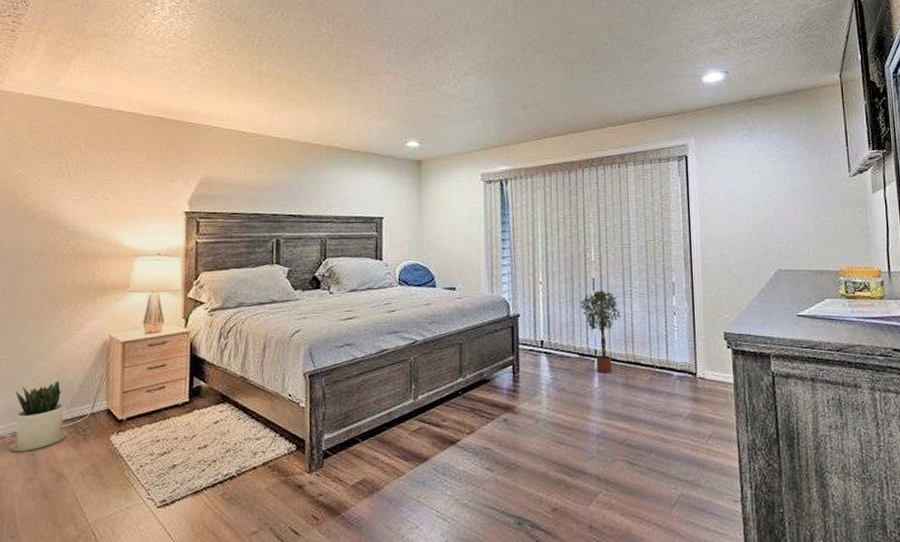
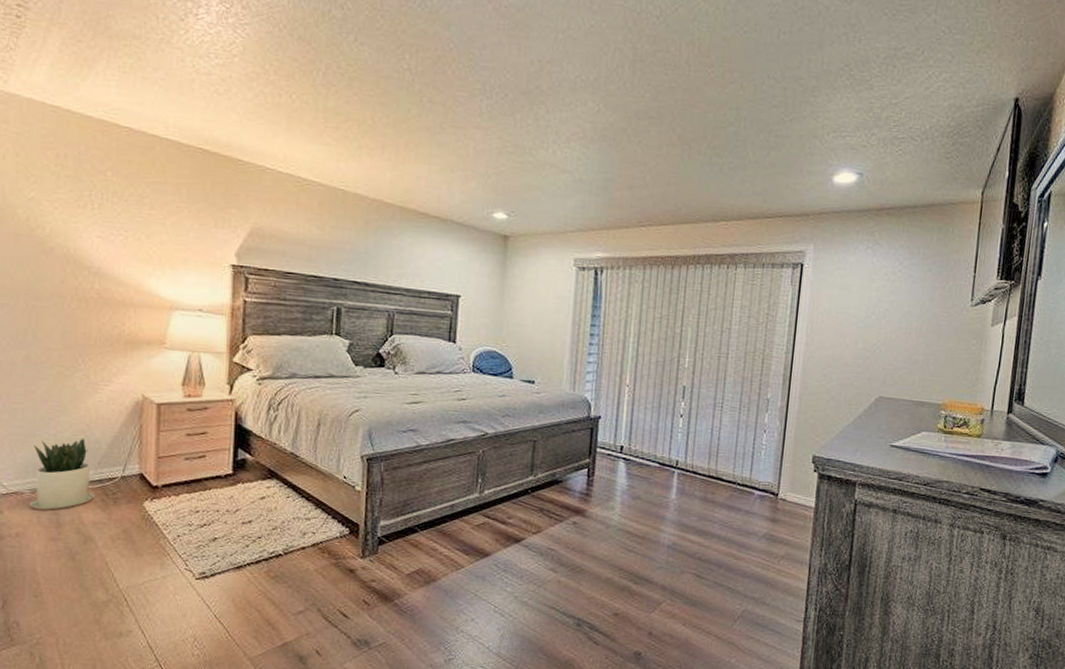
potted tree: present [580,290,621,373] -> none [667,399,708,486]

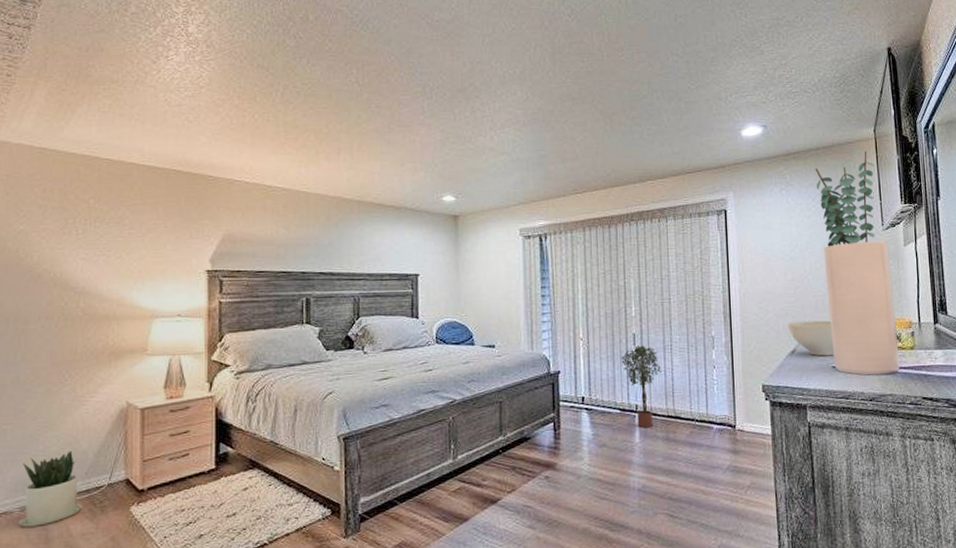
potted tree: none [667,399,708,486] -> present [621,345,662,428]
bowl: none [849,393,897,434] -> present [787,320,834,356]
vase: none [892,215,976,462] -> present [815,151,900,376]

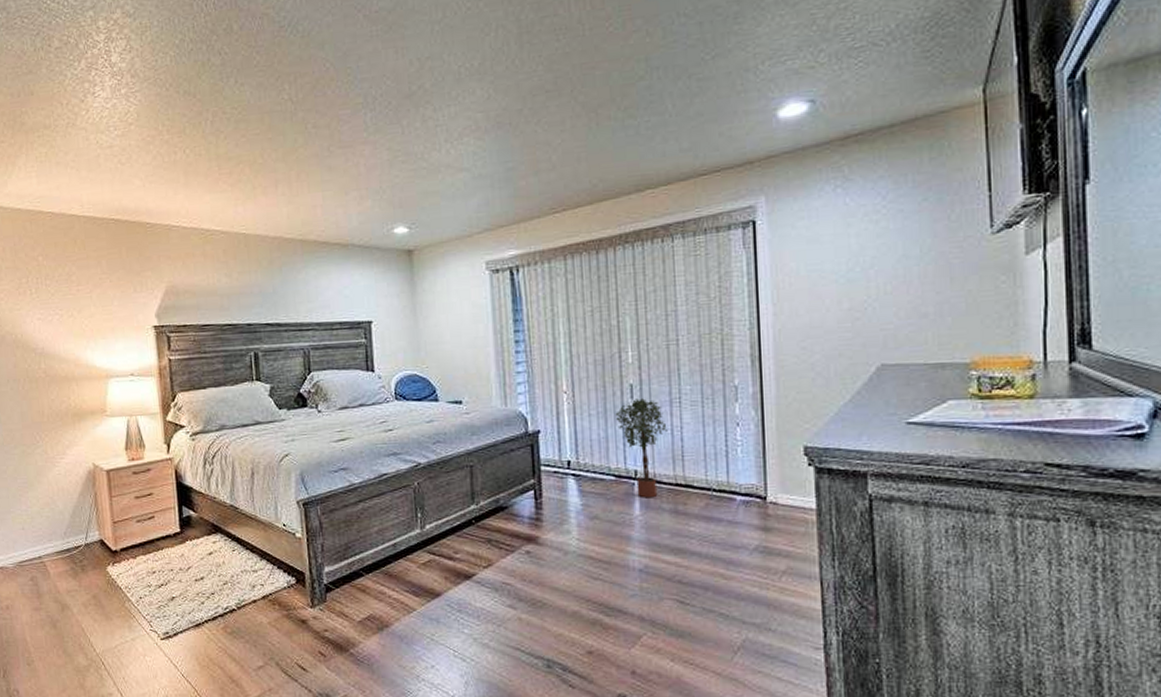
planter: present [19,450,83,527] -> none [11,510,65,582]
bowl: present [787,320,834,356] -> none [841,361,909,409]
vase: present [815,151,900,376] -> none [887,121,1011,435]

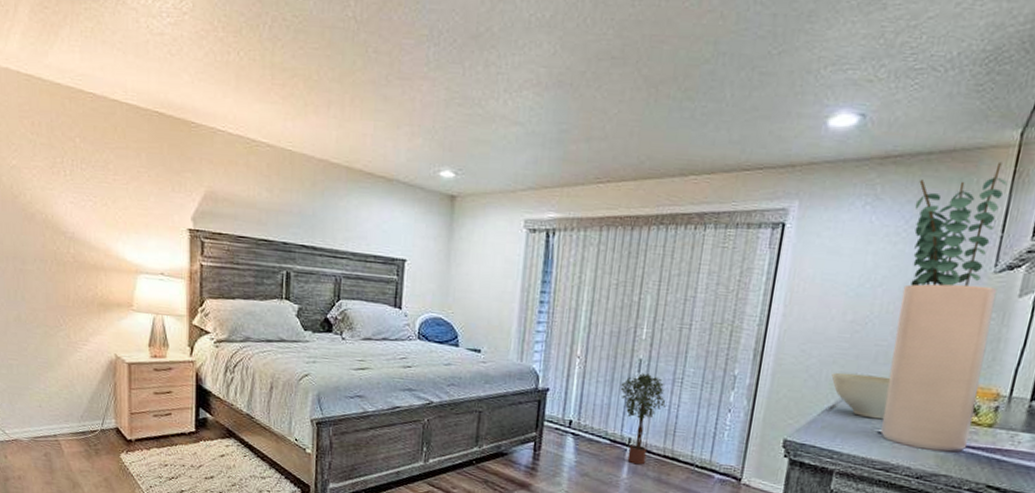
bowl: none [841,361,909,409] -> present [831,372,890,420]
vase: none [887,121,1011,435] -> present [880,161,1008,454]

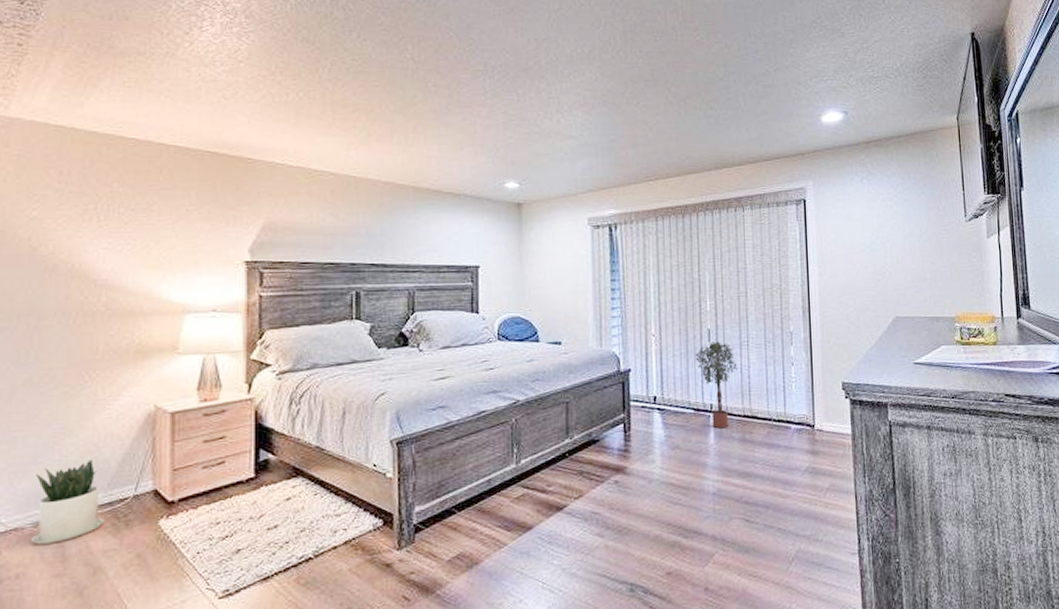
planter: none [28,393,80,457] -> present [31,459,104,545]
bowl: present [831,372,890,420] -> none [868,315,915,352]
vase: present [880,161,1008,454] -> none [897,139,983,373]

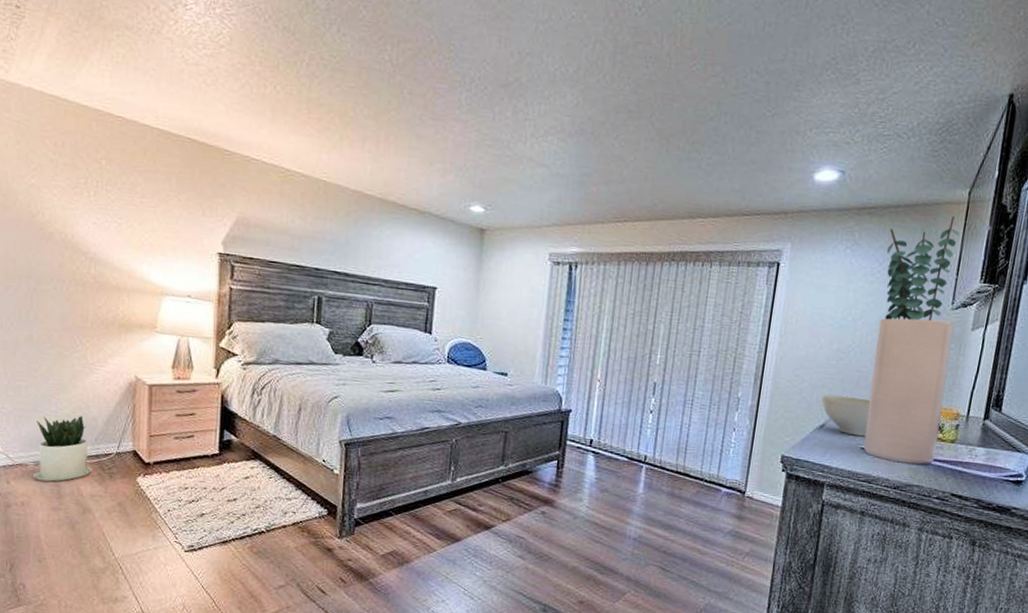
potted tree: present [695,341,738,429] -> none [637,395,678,481]
bowl: none [868,315,915,352] -> present [821,394,870,437]
vase: none [897,139,983,373] -> present [863,215,960,467]

